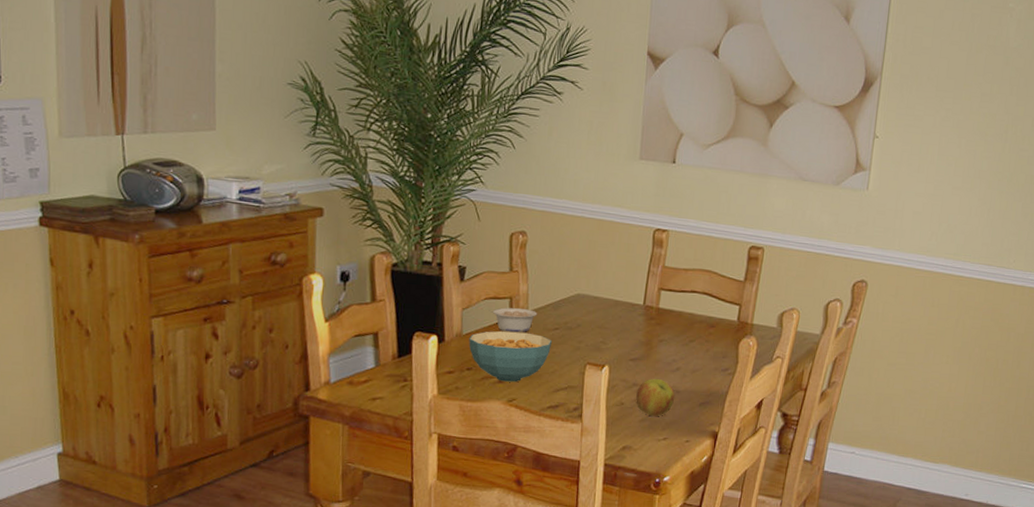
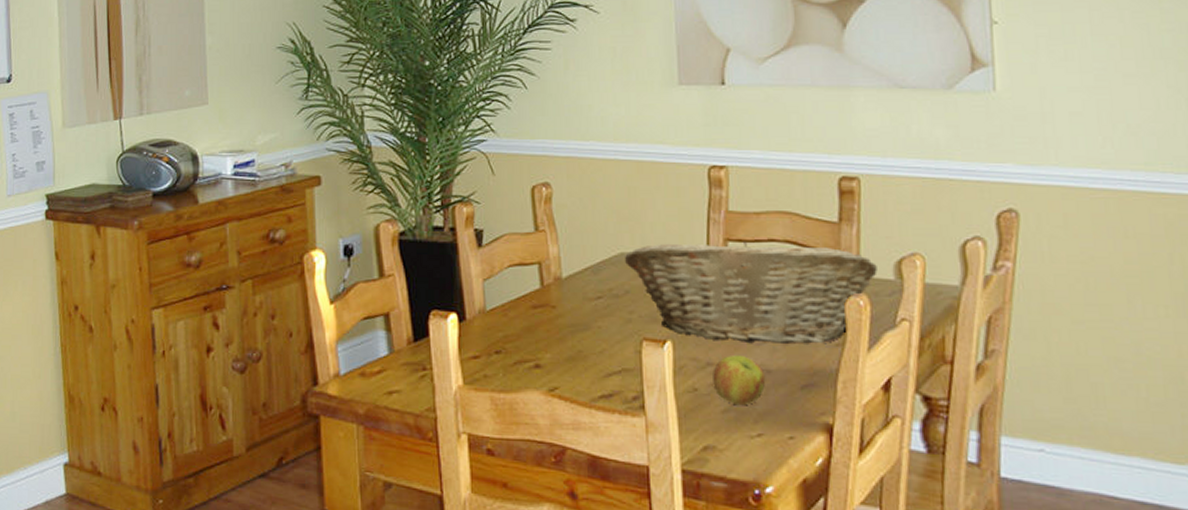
cereal bowl: present [469,331,552,382] -> none [494,303,595,367]
legume: present [488,307,538,333] -> none [514,275,574,305]
fruit basket: none [580,288,766,372] -> present [625,241,877,345]

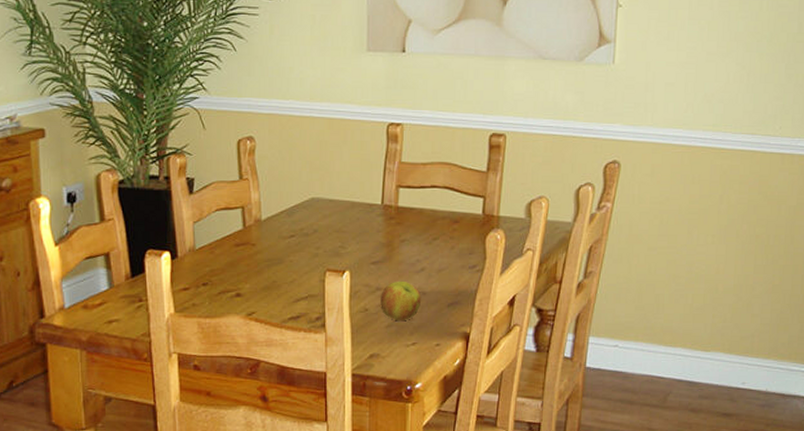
fruit basket: present [625,241,877,345] -> none [315,187,513,272]

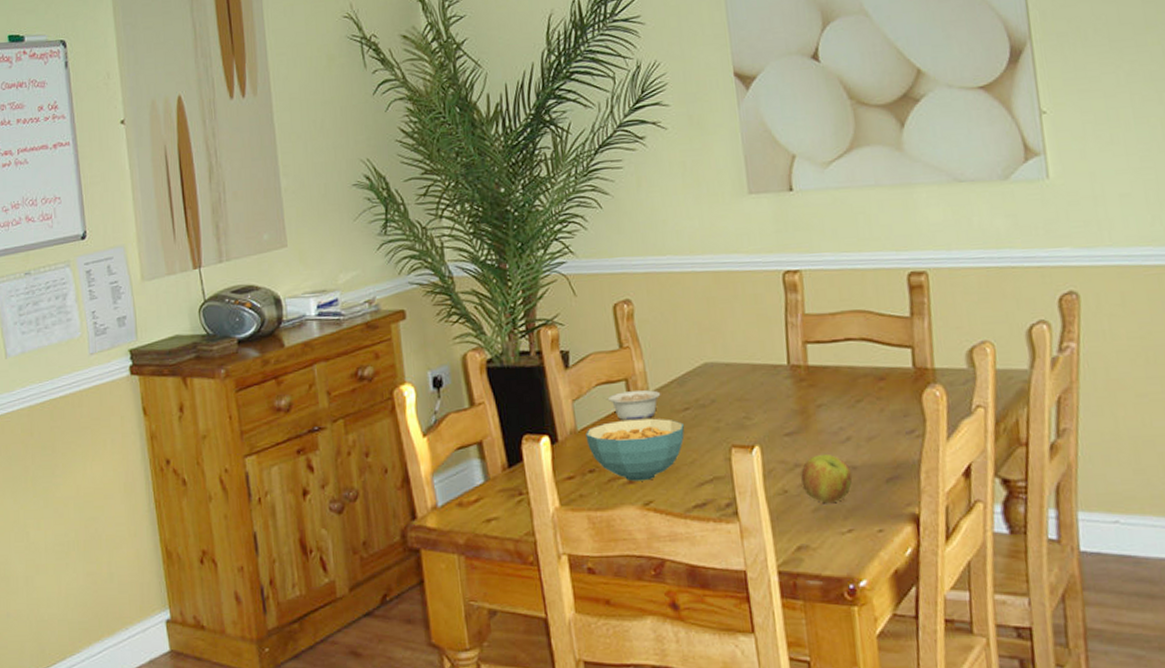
cereal bowl: none [203,242,288,295] -> present [585,418,685,482]
legume: none [220,218,272,243] -> present [603,390,661,421]

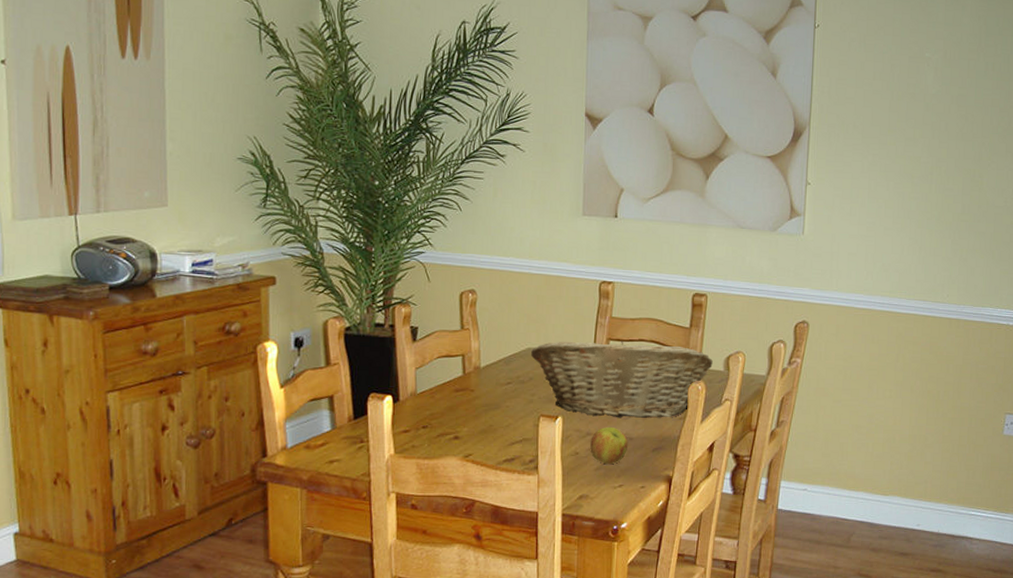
cereal bowl: present [585,418,685,482] -> none [423,388,505,438]
legume: present [603,390,661,421] -> none [442,365,490,389]
fruit basket: none [709,341,951,442] -> present [531,340,713,419]

